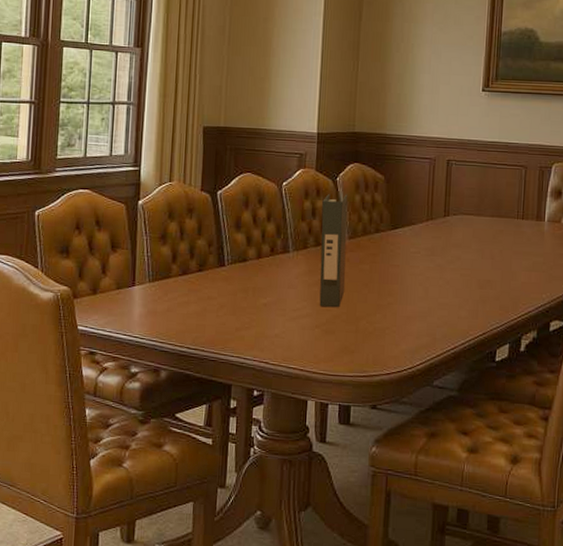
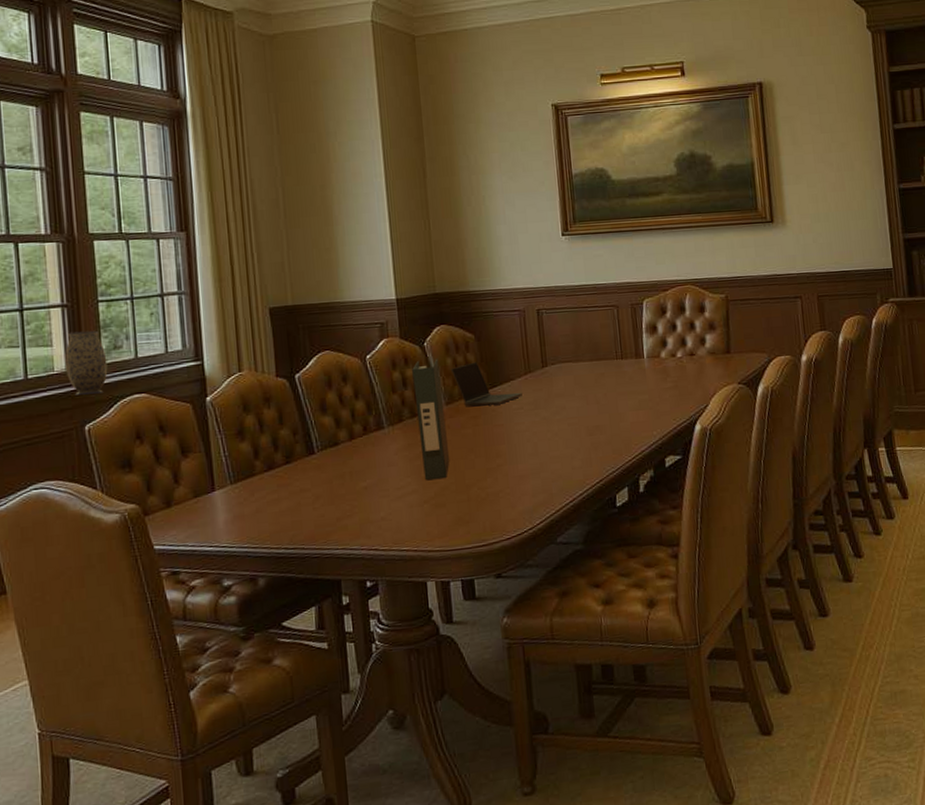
vase: none [26,126,61,185] -> present [65,331,108,397]
laptop computer: none [357,202,421,246] -> present [450,362,522,407]

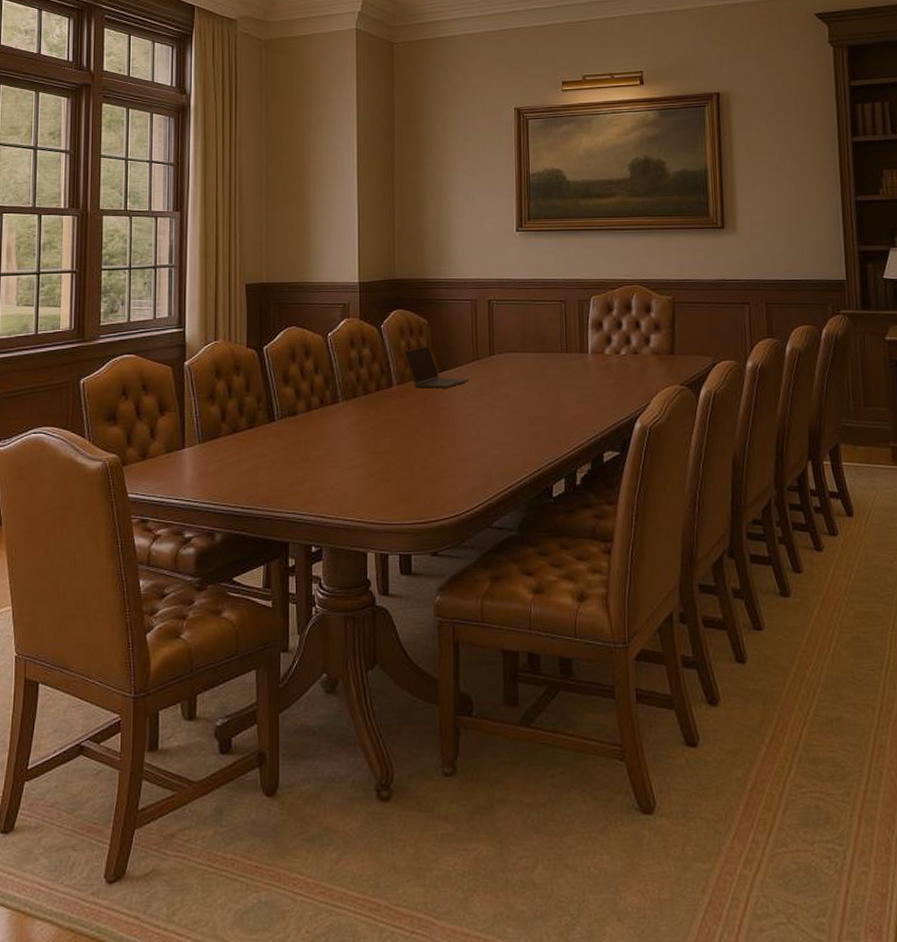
vase: present [65,331,108,397] -> none [70,295,104,353]
binder: present [412,358,450,480] -> none [368,340,397,454]

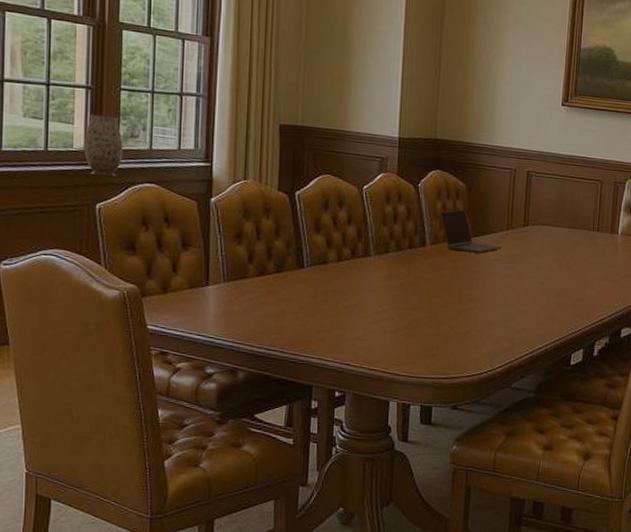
vase: none [70,295,104,353] -> present [84,114,123,178]

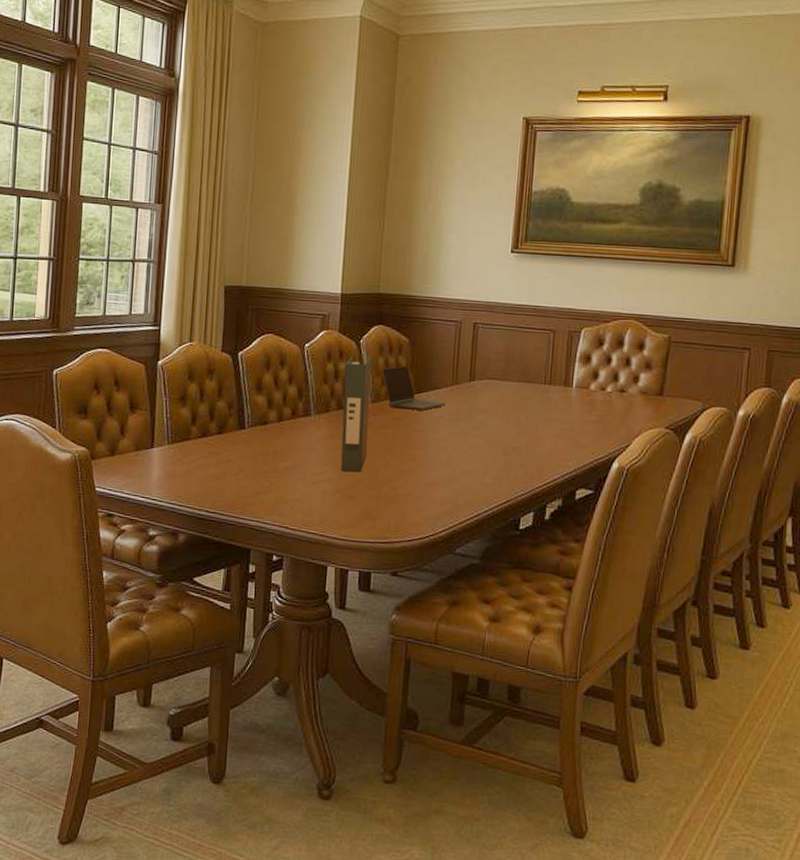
vase: present [84,114,123,178] -> none [44,284,80,344]
binder: none [401,199,430,311] -> present [340,355,372,472]

